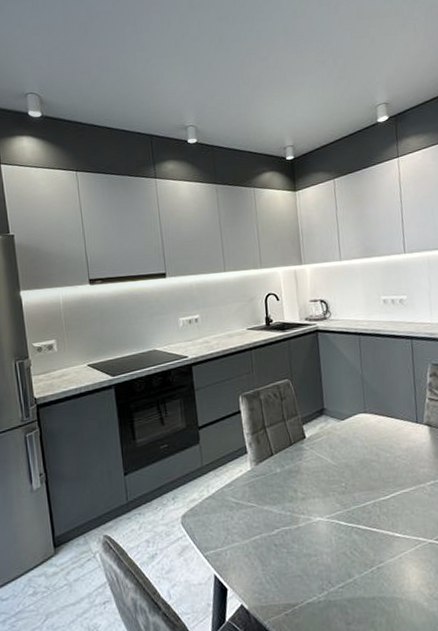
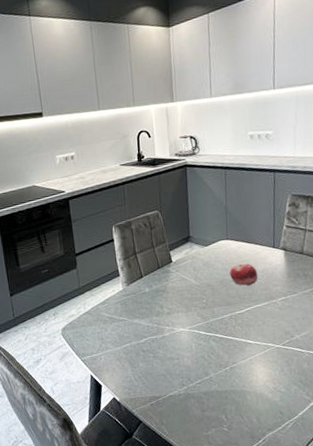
fruit: none [370,441,402,468] -> present [230,264,258,286]

